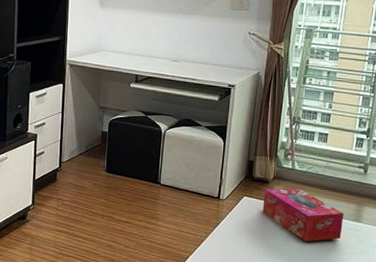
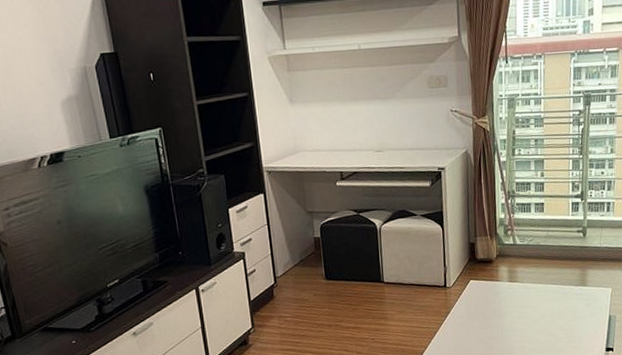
tissue box: present [262,187,344,242] -> none [490,262,570,315]

